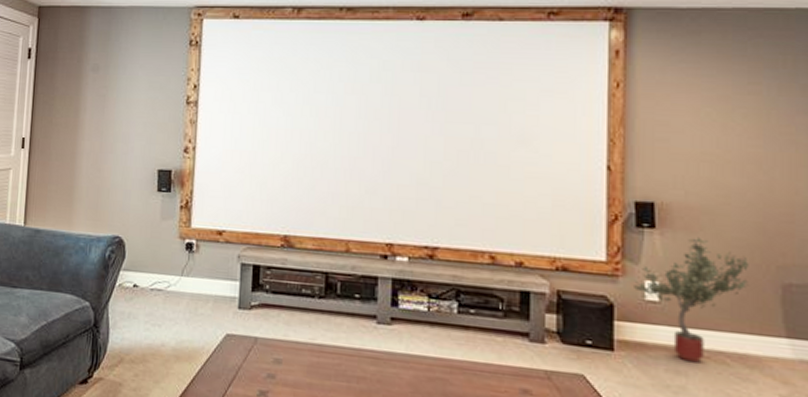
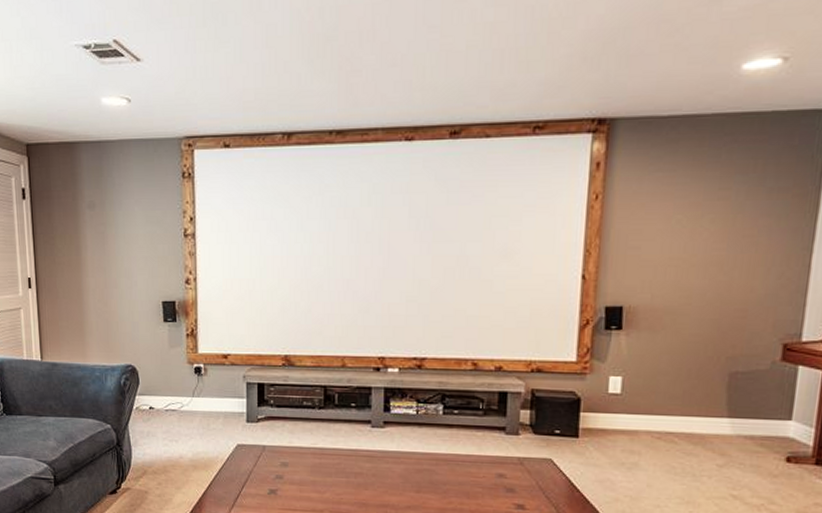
potted tree: present [634,236,749,363] -> none [599,335,702,443]

